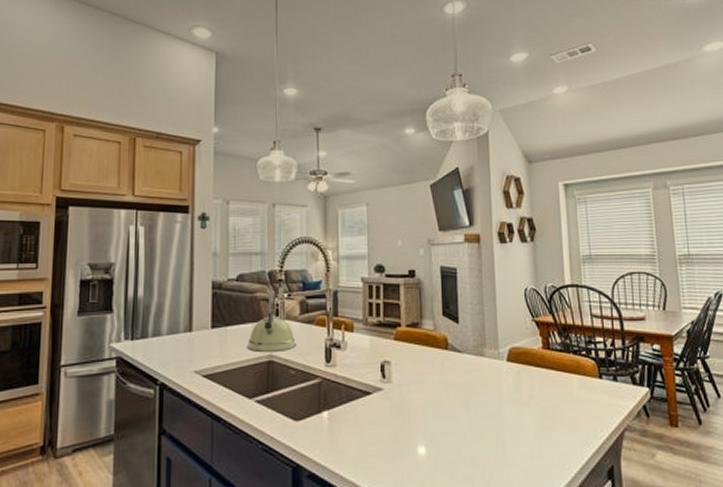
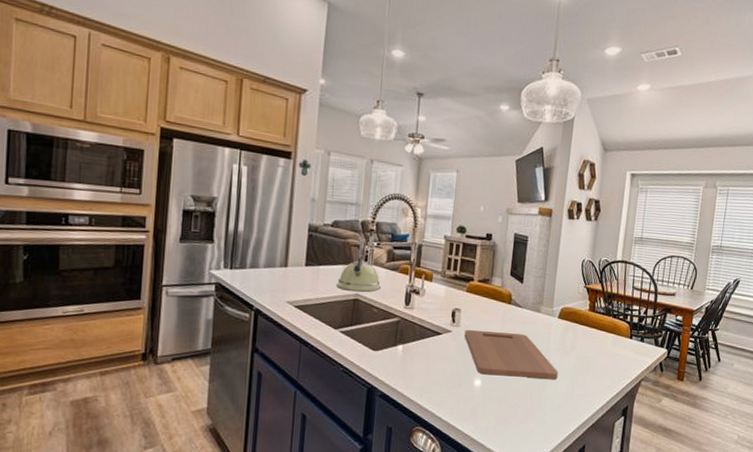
cutting board: none [398,384,518,440] -> present [464,329,558,379]

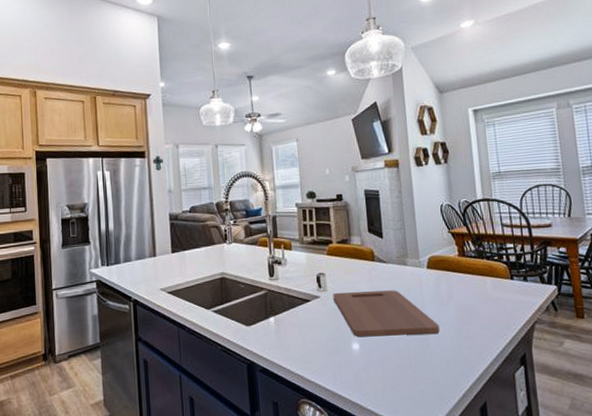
kettle: present [337,239,381,292] -> none [202,219,243,271]

